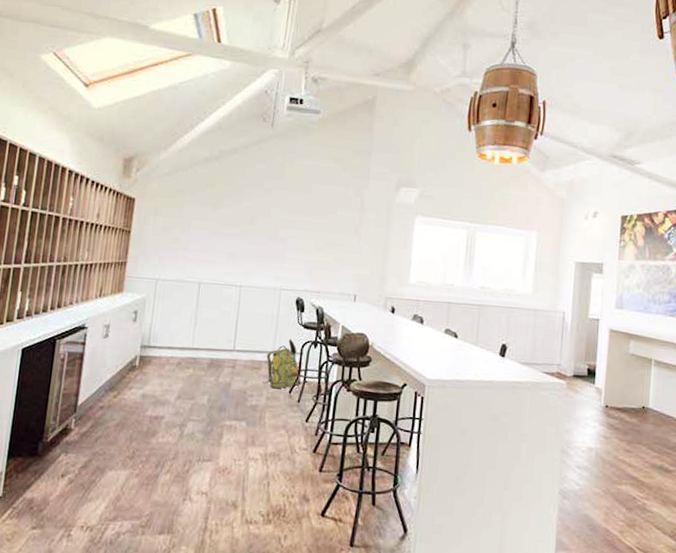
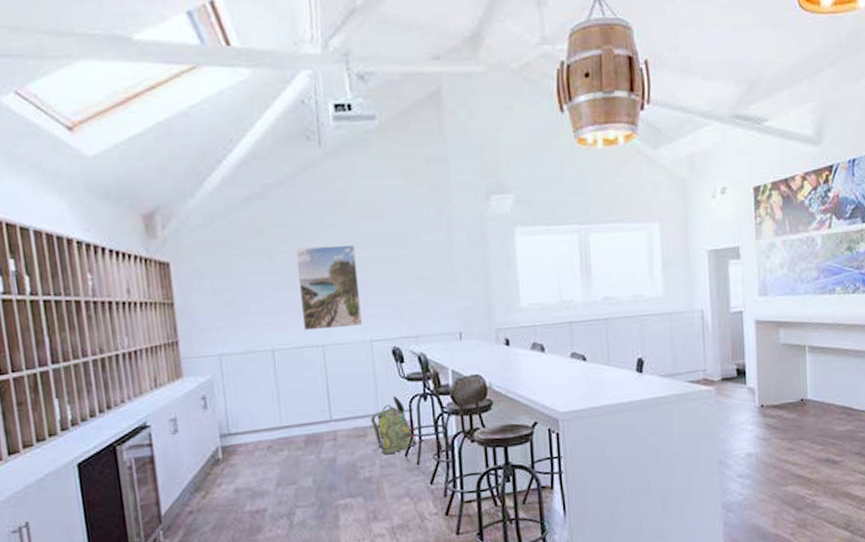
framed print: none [228,204,283,275] -> present [296,244,362,331]

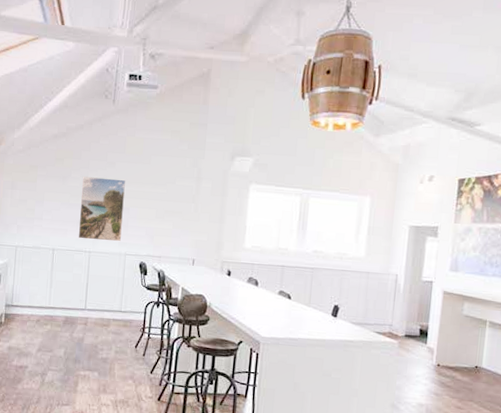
backpack: present [370,396,416,455] -> none [110,299,145,344]

